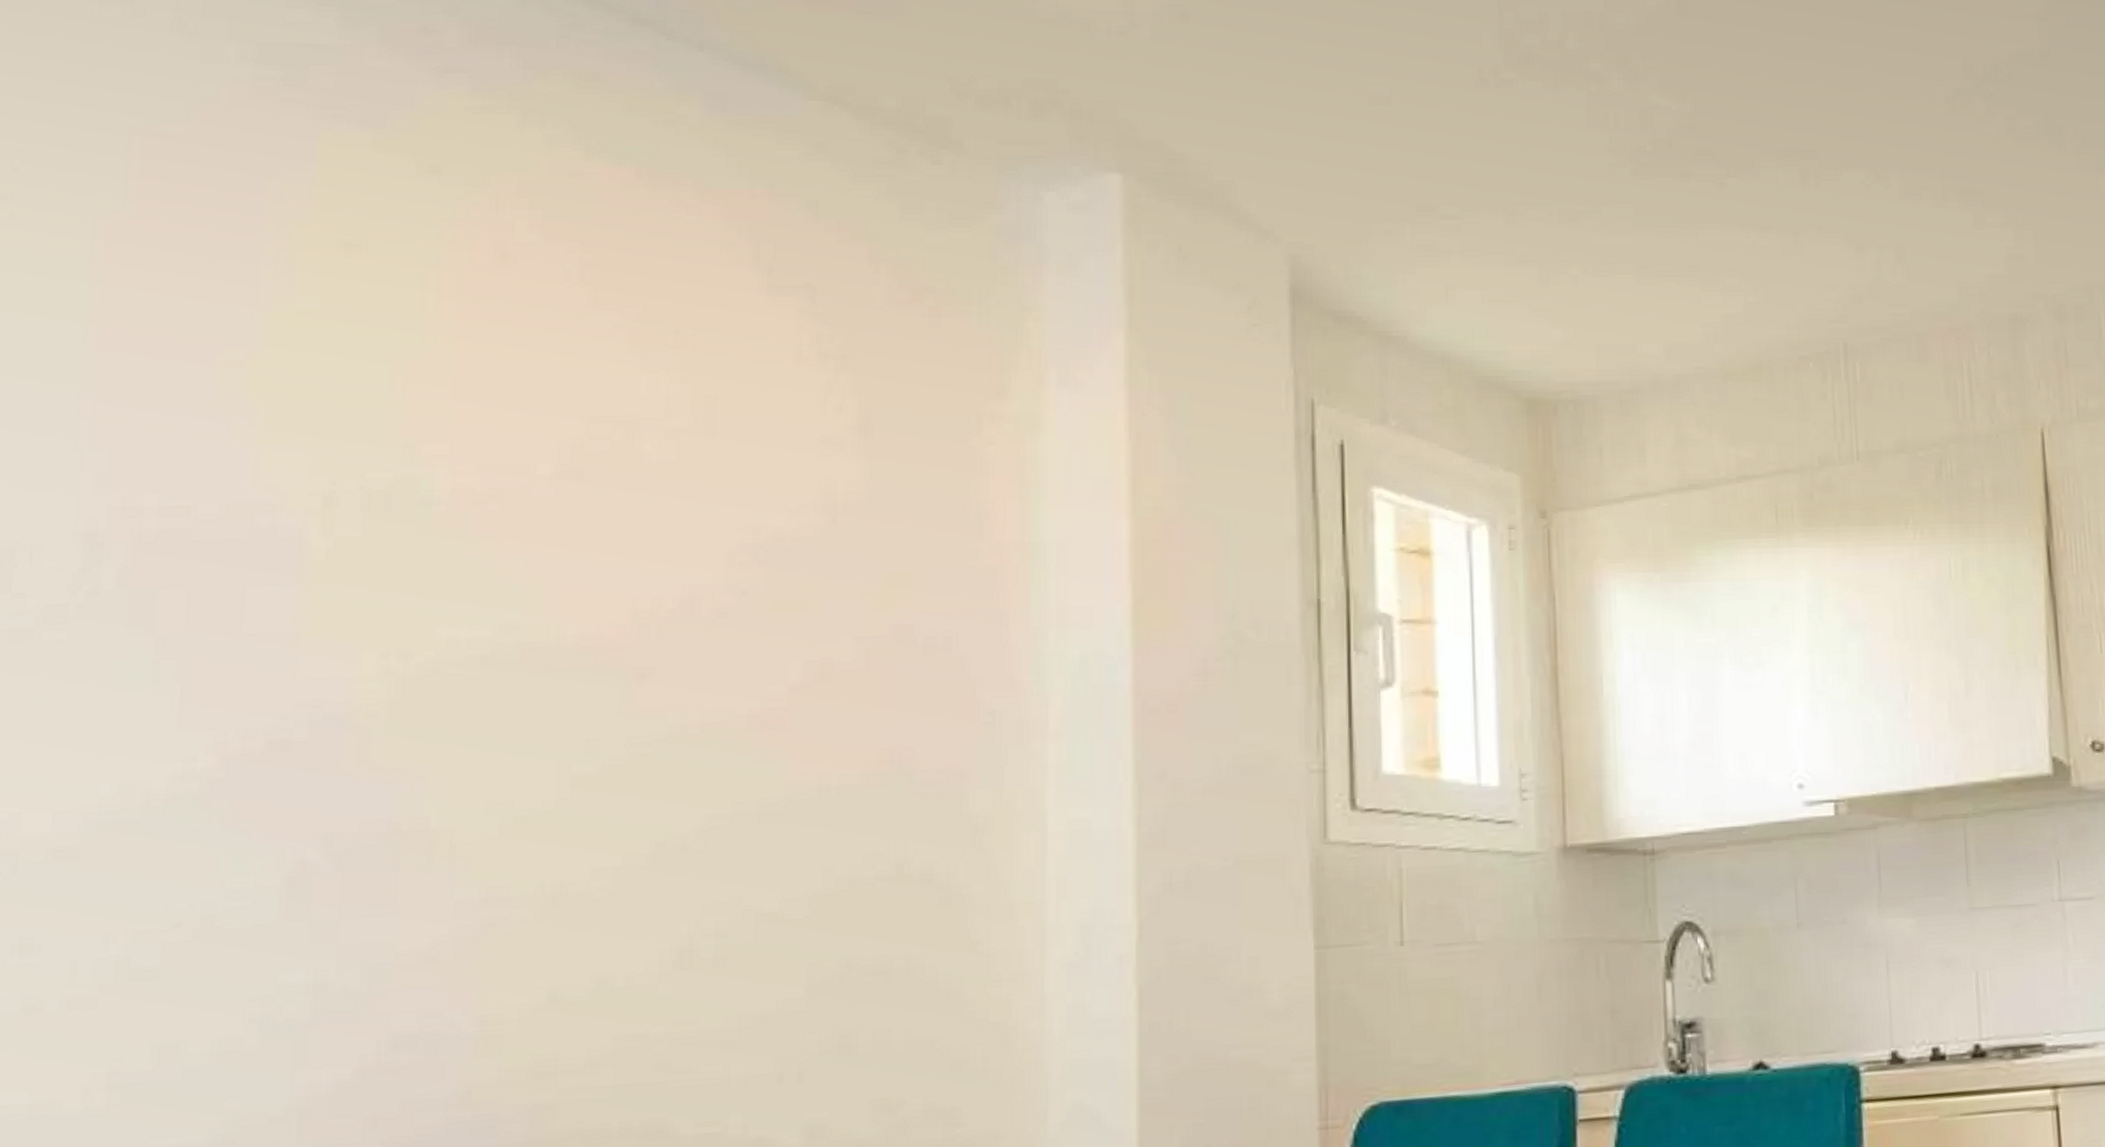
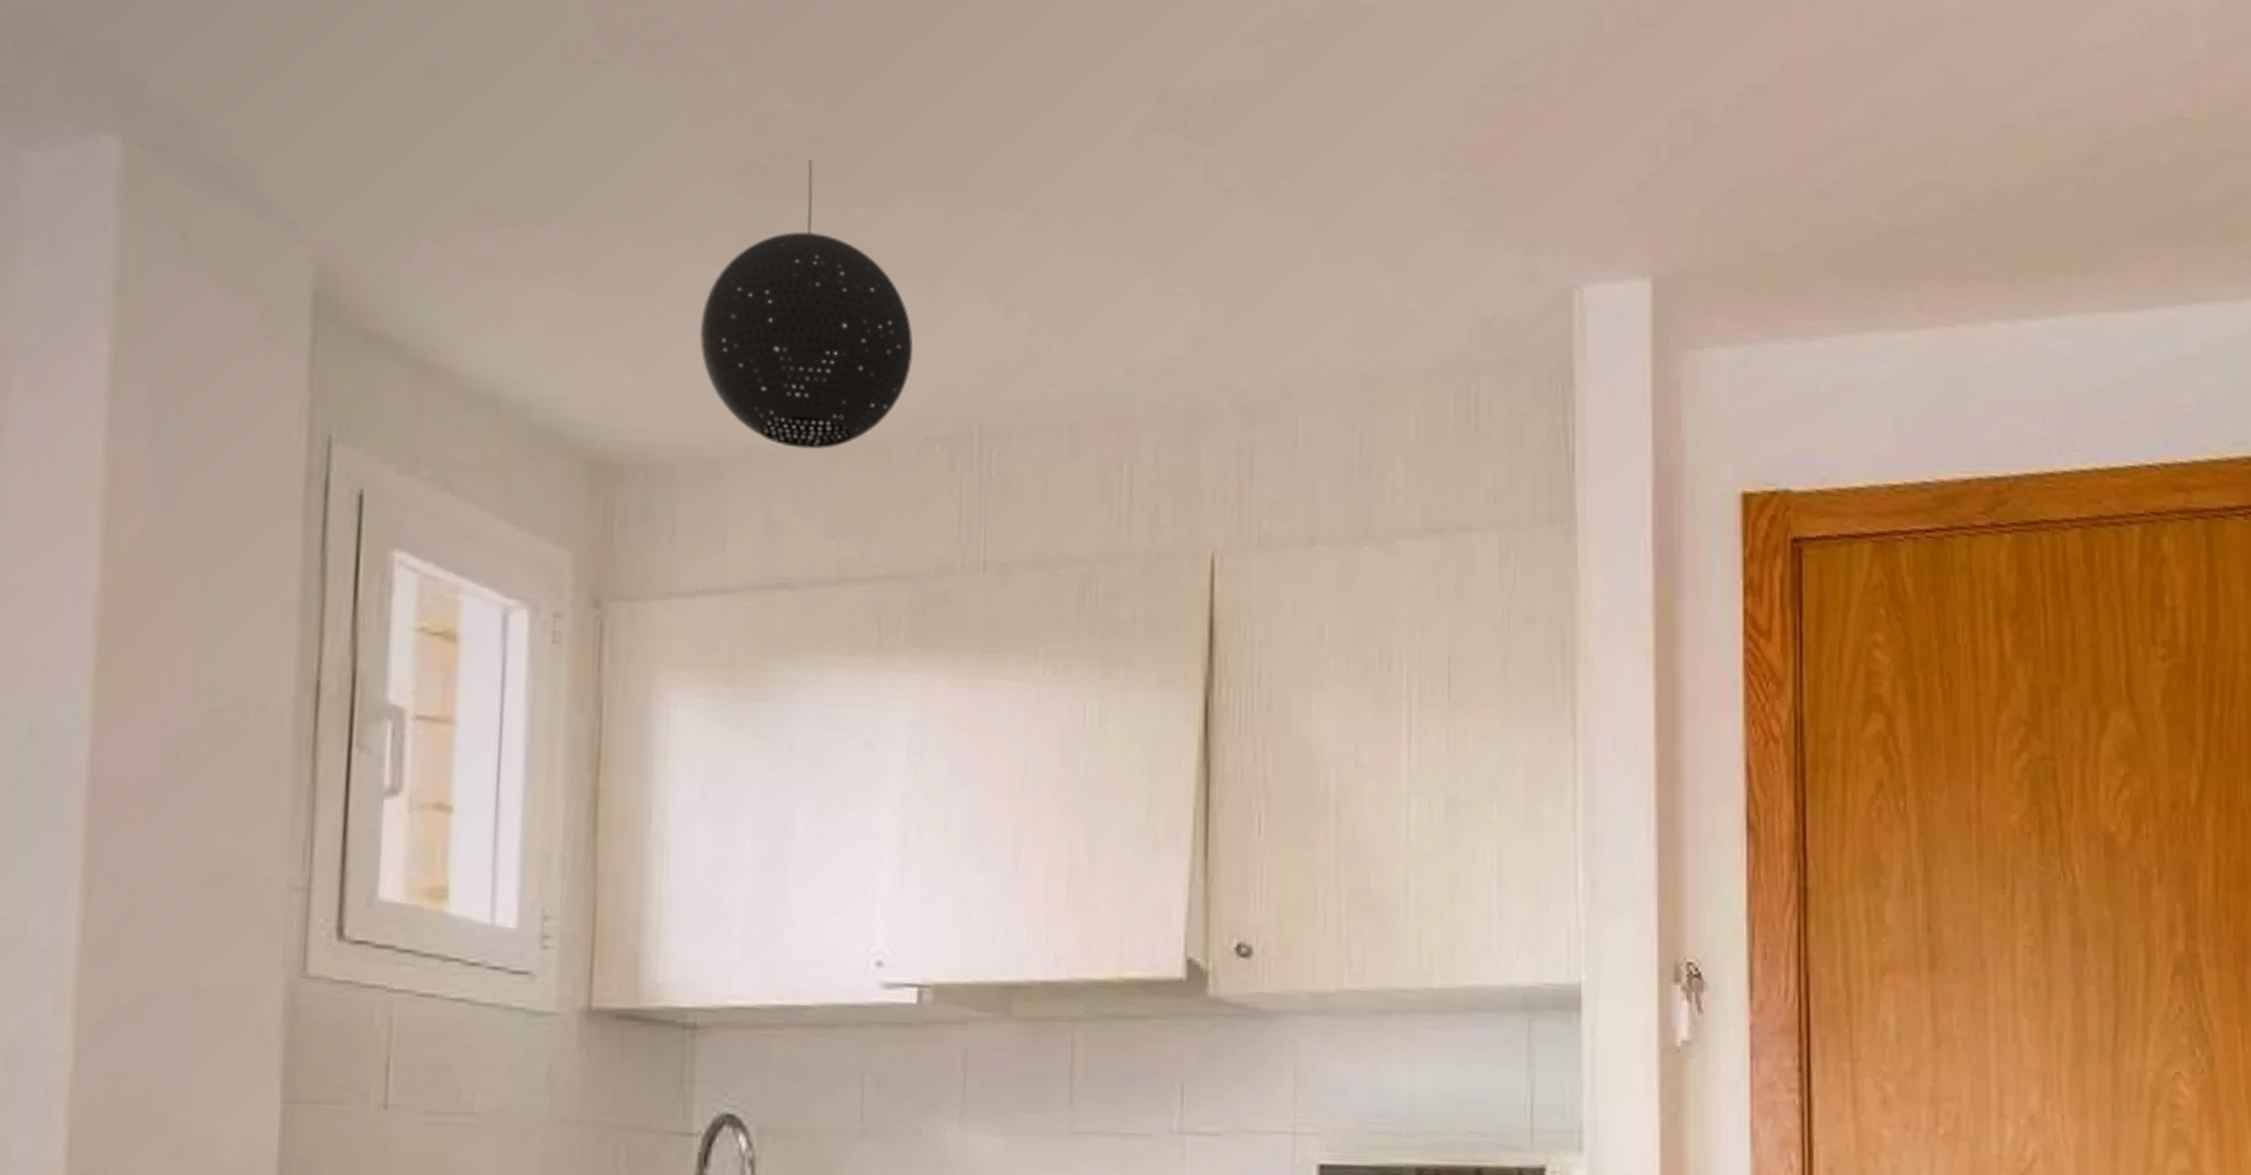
pendant light: none [1609,144,1784,375] -> present [700,160,913,450]

